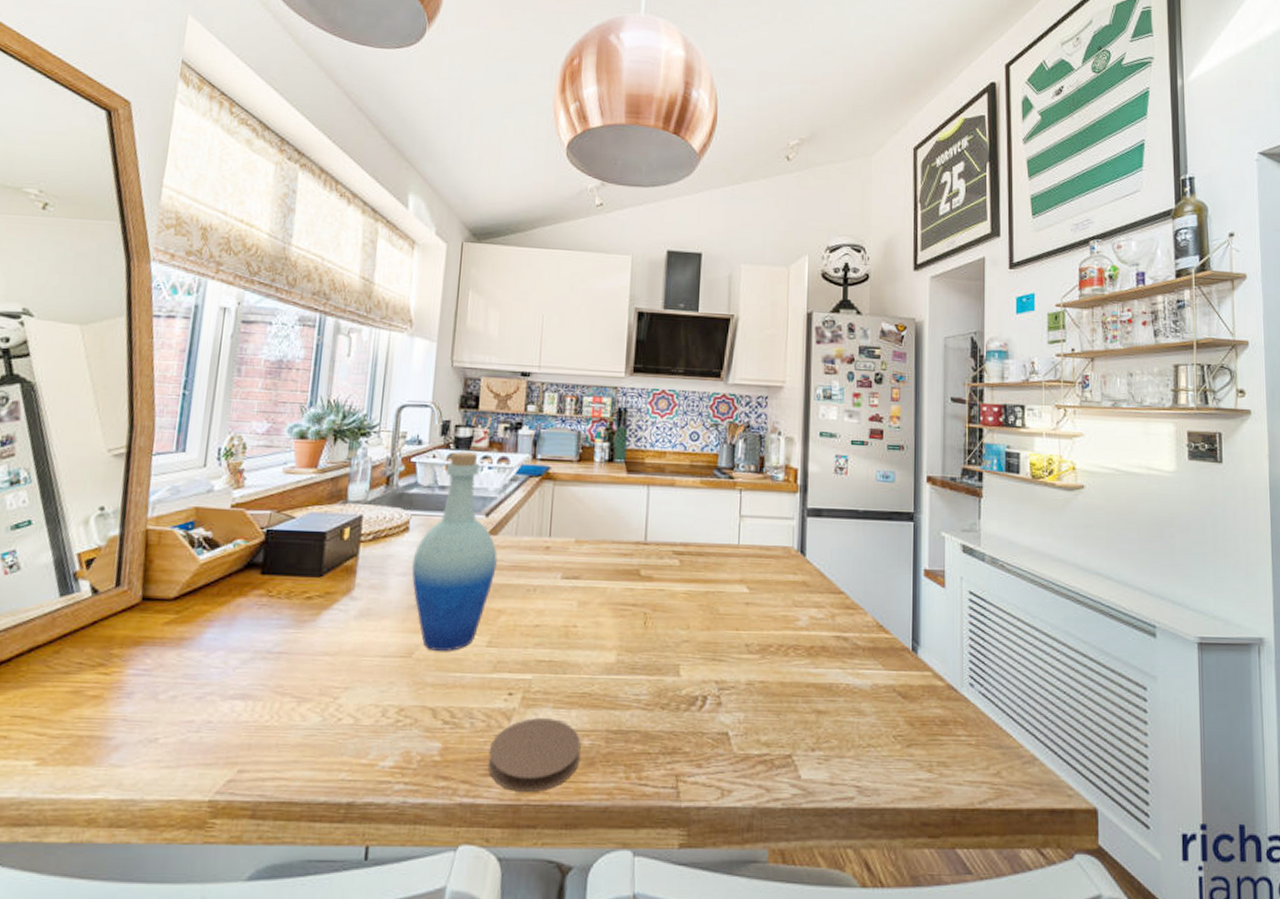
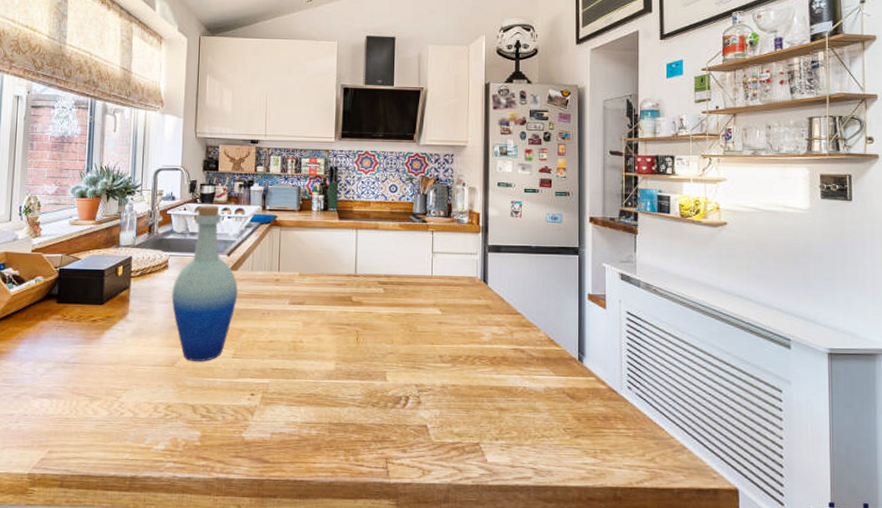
coaster: present [488,718,581,792] -> none [237,413,309,470]

